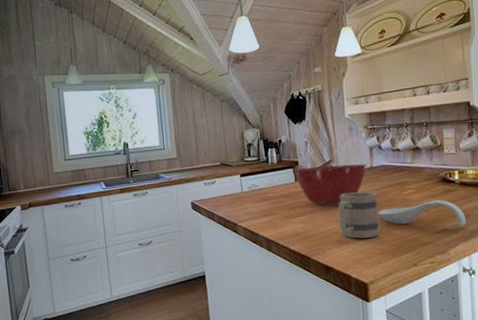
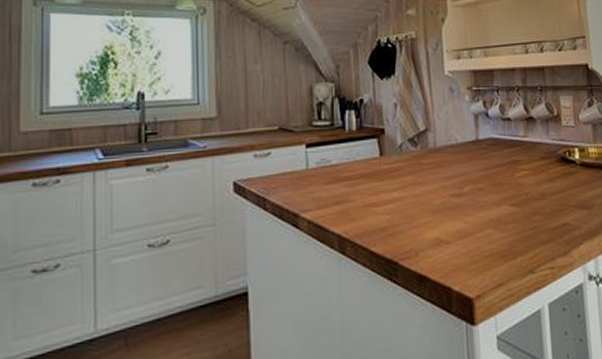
mixing bowl: present [294,164,367,206] -> none [378,135,471,191]
mug: present [338,191,380,239] -> none [435,172,487,236]
spoon rest: present [378,199,467,226] -> none [485,184,591,220]

